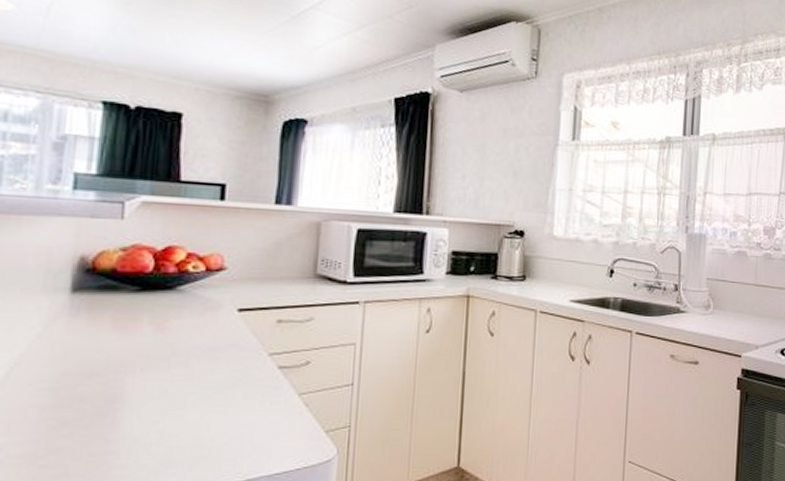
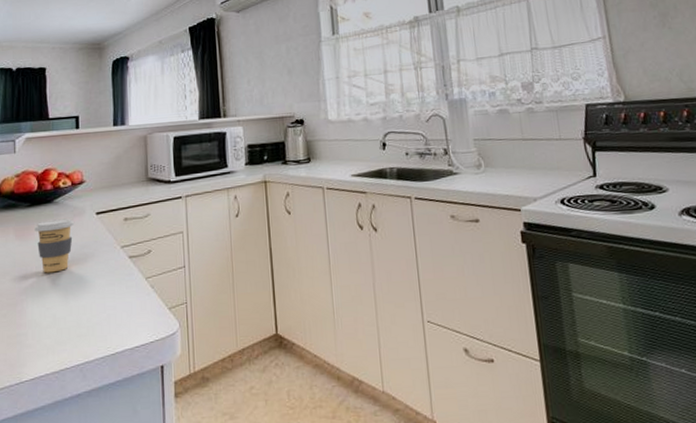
coffee cup: none [144,311,206,378] -> present [35,218,75,273]

